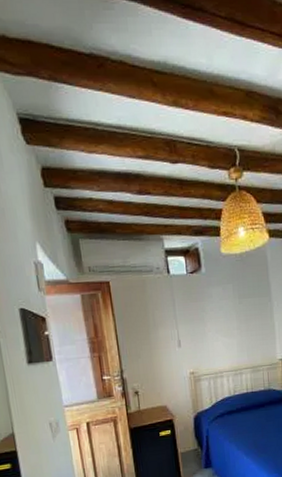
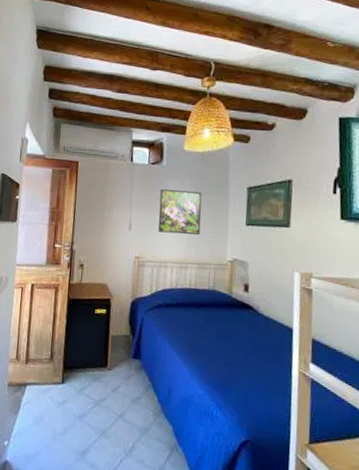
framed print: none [204,296,250,344] -> present [158,189,202,235]

